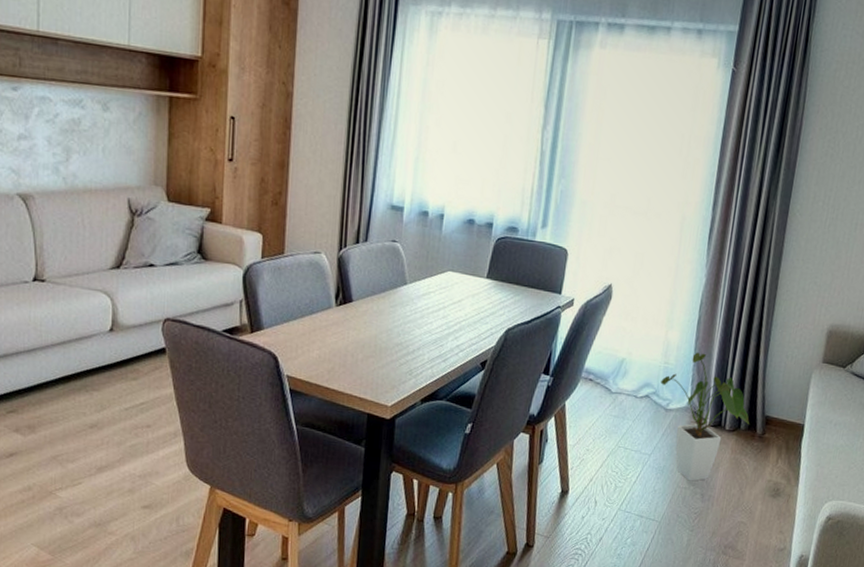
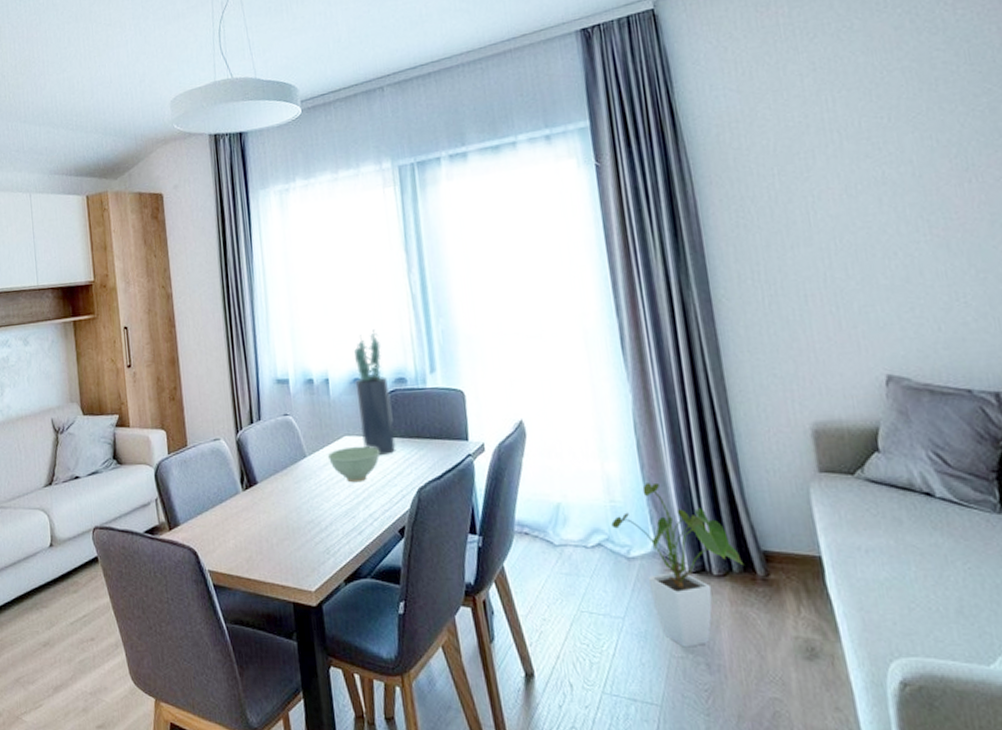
bowl: none [427,282,479,316] -> present [327,446,380,483]
vase: none [464,176,502,295] -> present [353,329,396,455]

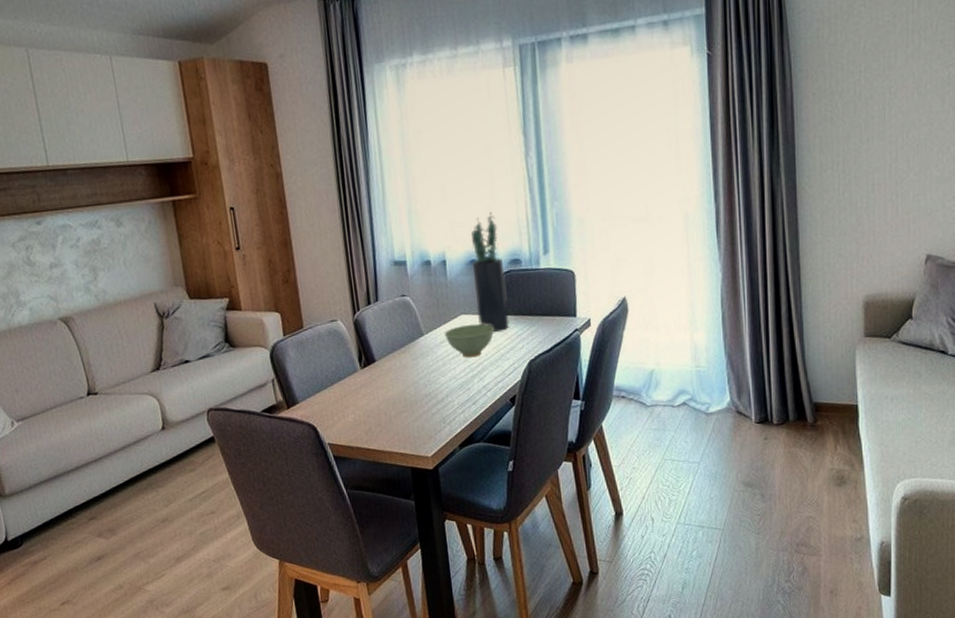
house plant: present [611,483,743,648] -> none [695,350,797,483]

